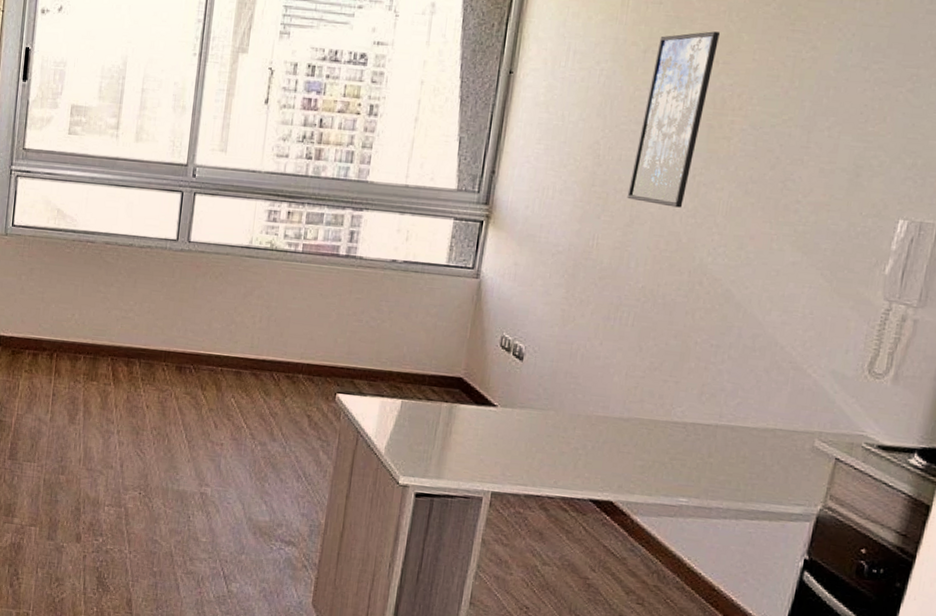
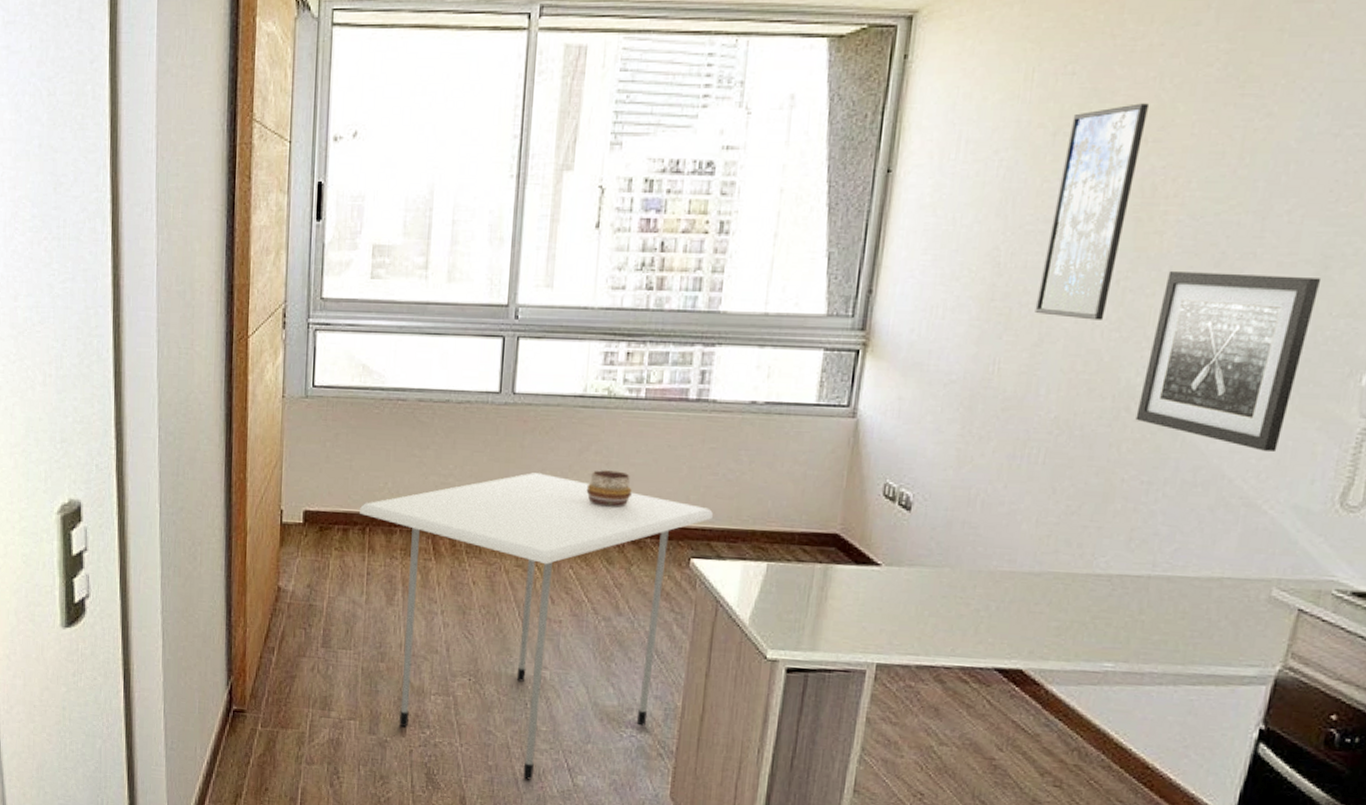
dining table: none [49,312,357,586] -> present [360,473,713,780]
decorative bowl: none [248,312,288,346] -> present [586,470,632,507]
wall art: none [707,170,854,325] -> present [1135,270,1322,451]

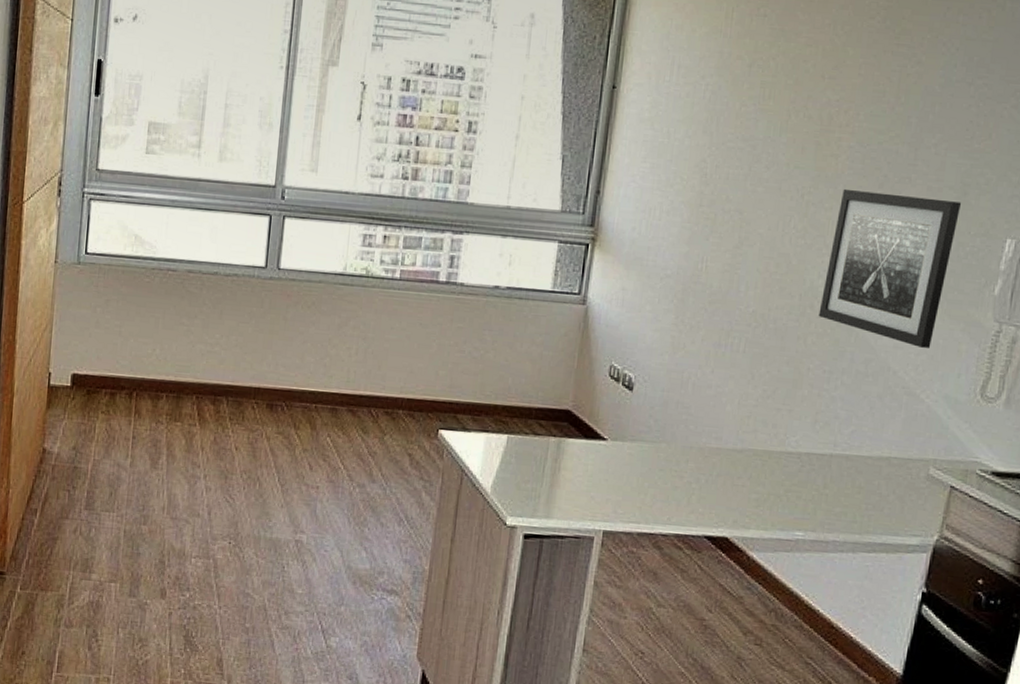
dining table: present [360,473,713,780] -> none [127,344,459,642]
decorative bowl: present [586,470,632,507] -> none [344,344,386,380]
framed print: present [1034,103,1150,320] -> none [735,45,826,228]

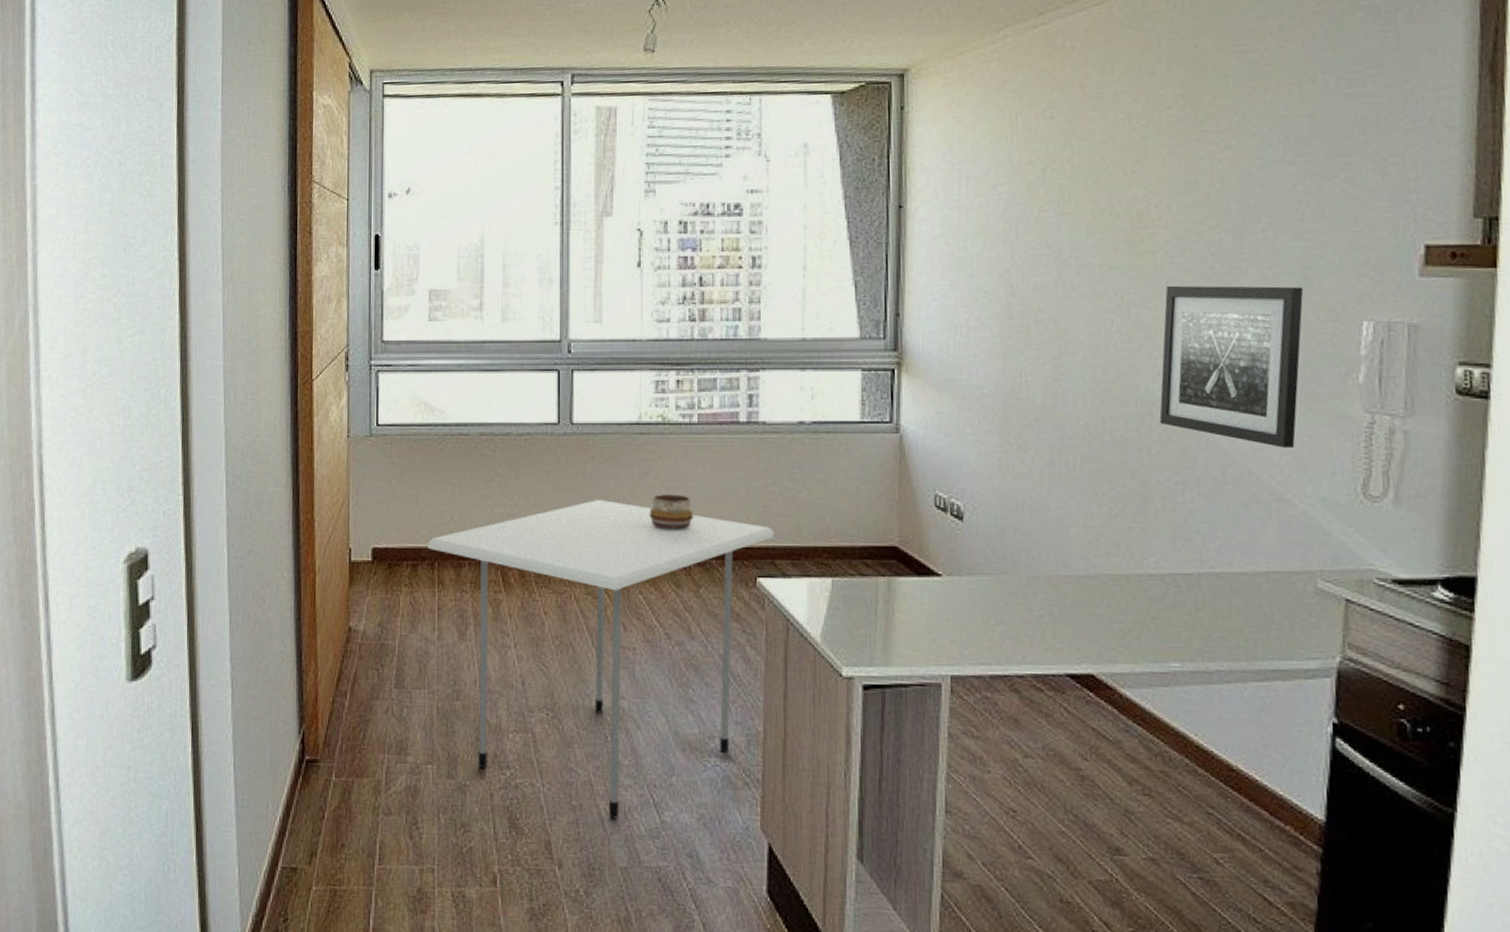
dining table: none [127,344,459,642] -> present [428,500,774,819]
decorative bowl: none [344,344,386,380] -> present [649,494,693,530]

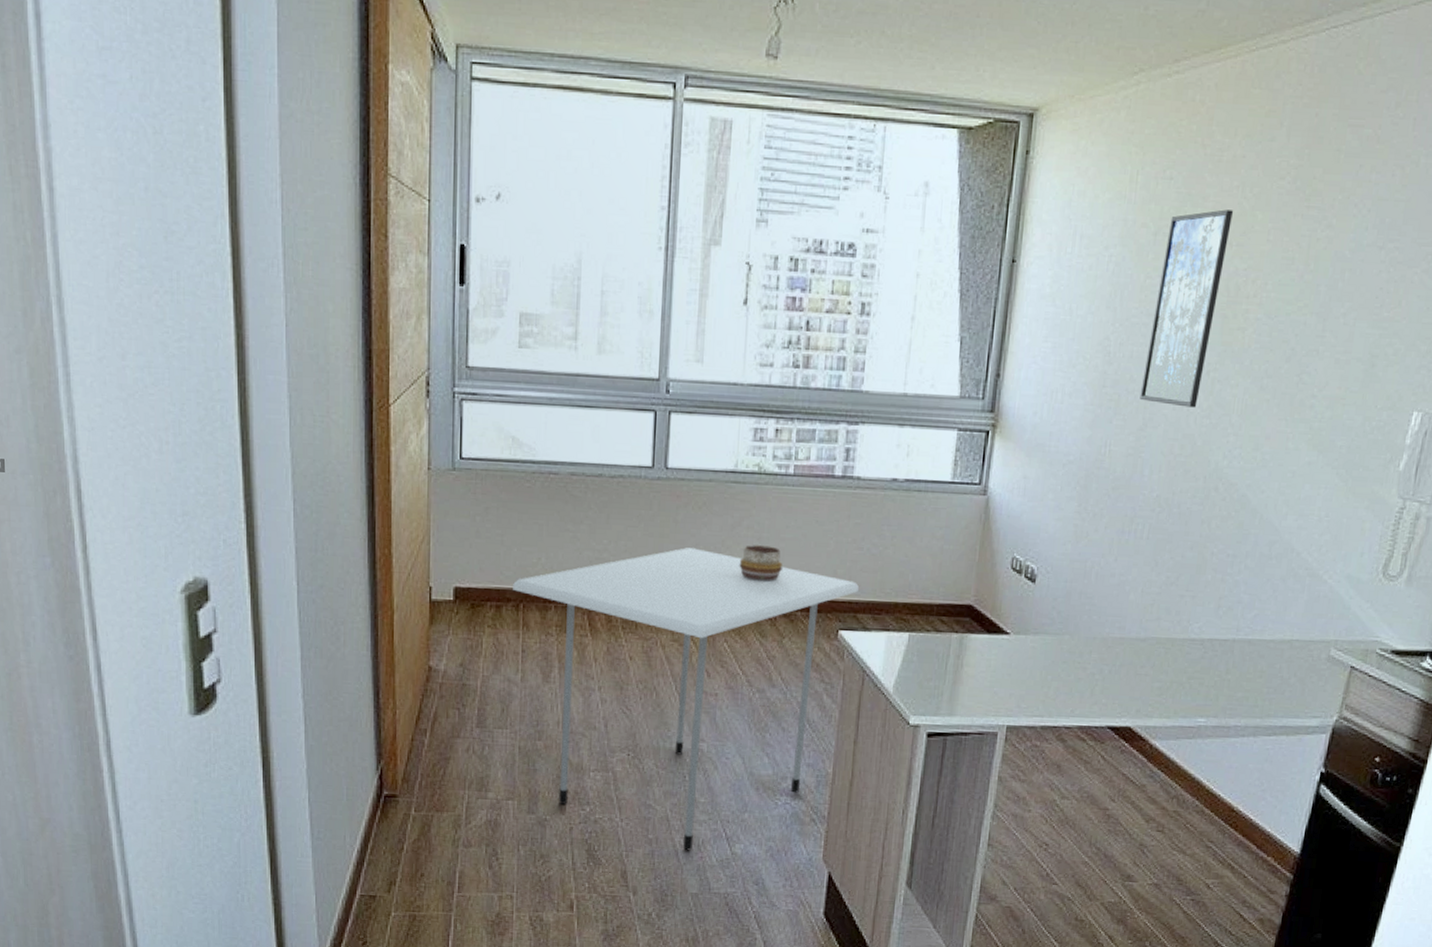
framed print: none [1050,141,1123,333] -> present [1139,209,1234,408]
wall art: present [1159,285,1304,448] -> none [1223,364,1369,528]

